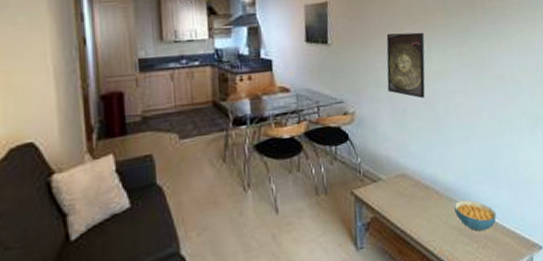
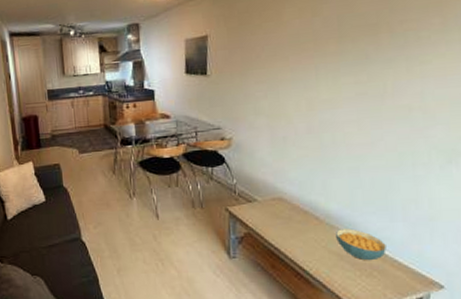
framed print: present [386,32,426,99] -> none [267,61,313,128]

